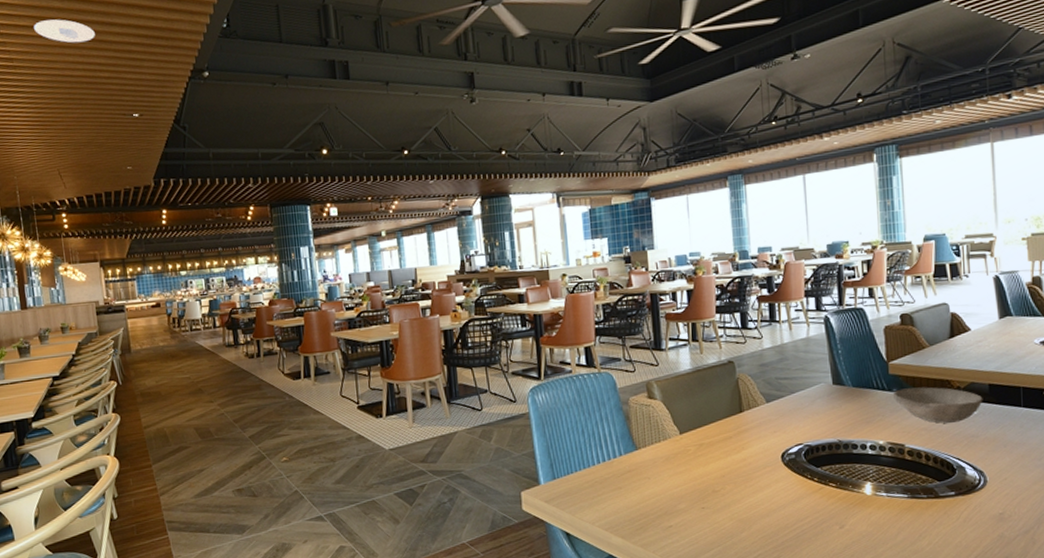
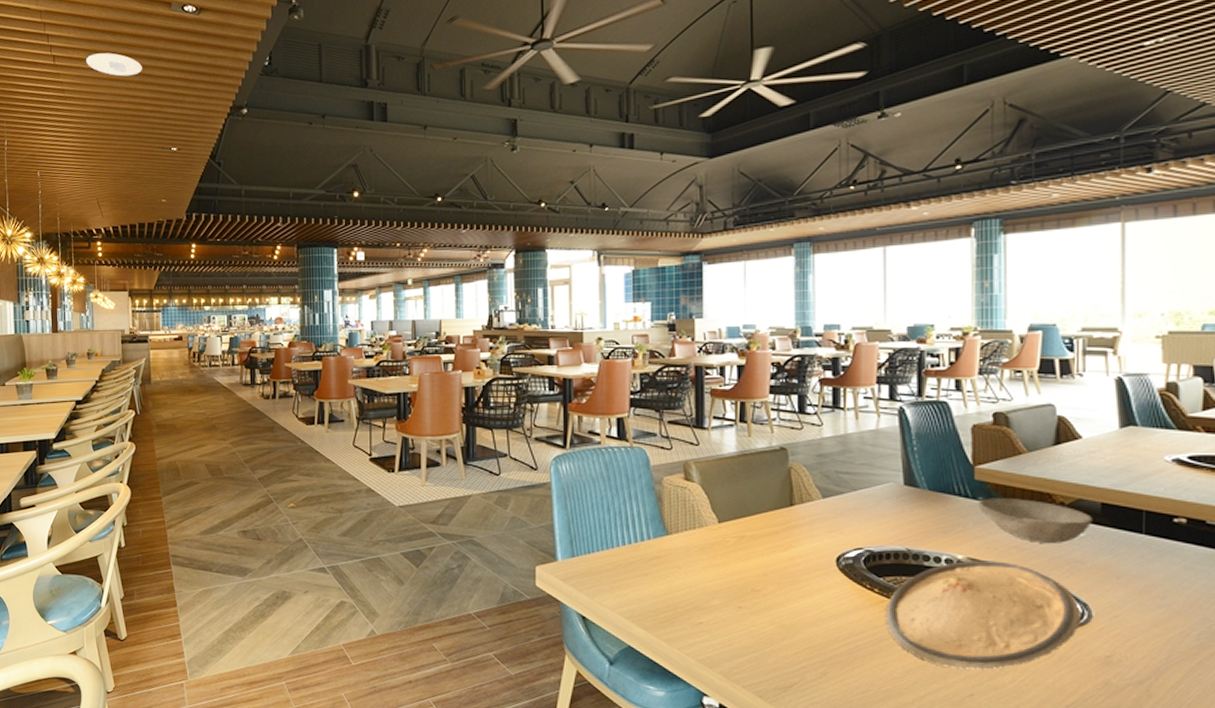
plate: none [824,442,978,540] -> present [885,560,1081,670]

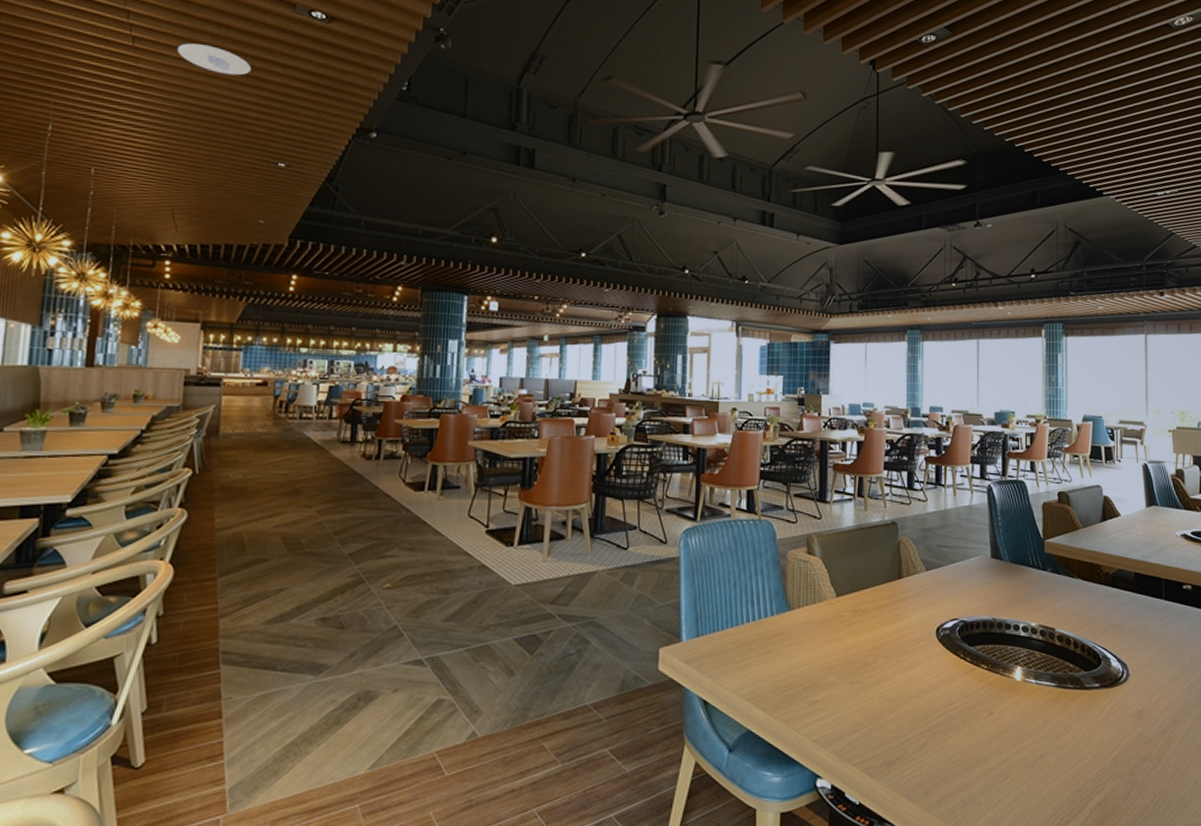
plate: present [885,560,1081,670] -> none [975,627,1121,732]
bowl: present [977,498,1093,543] -> none [1046,569,1129,609]

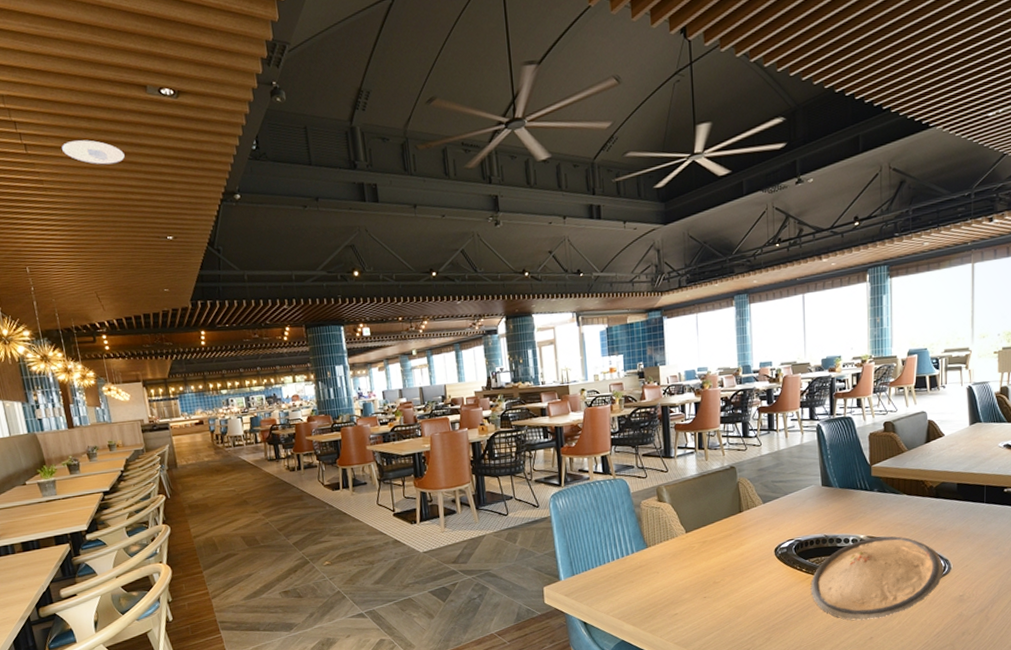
plate: none [975,627,1121,732] -> present [810,536,943,621]

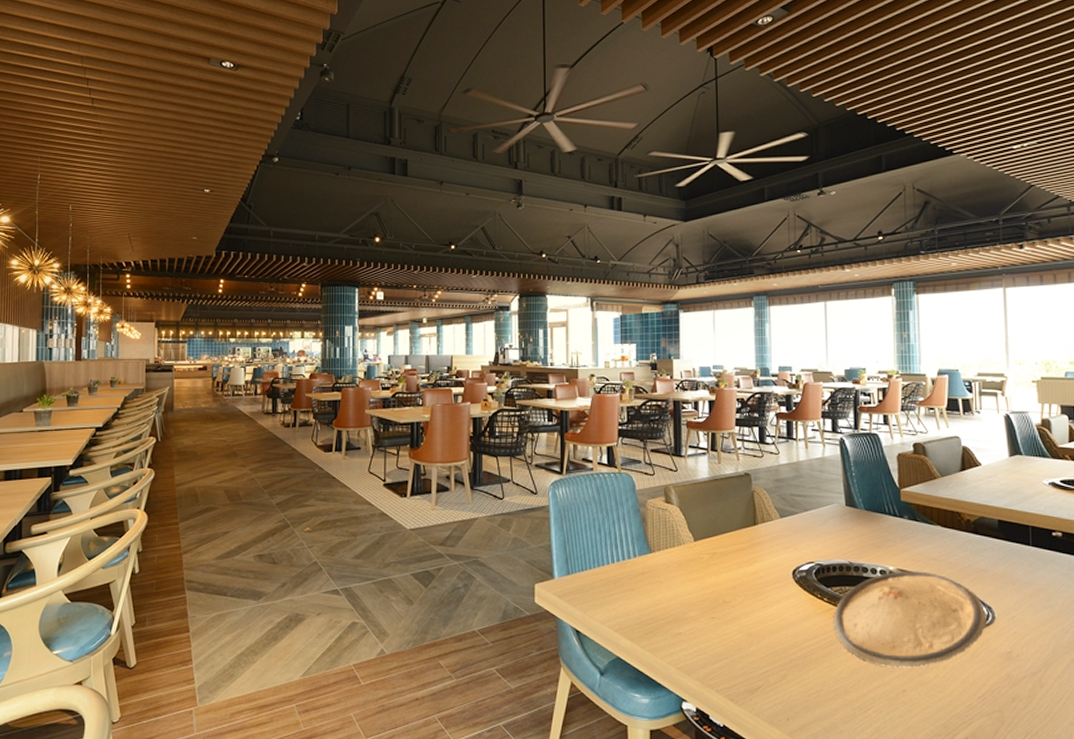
recessed light: present [62,140,125,165] -> none [125,99,179,122]

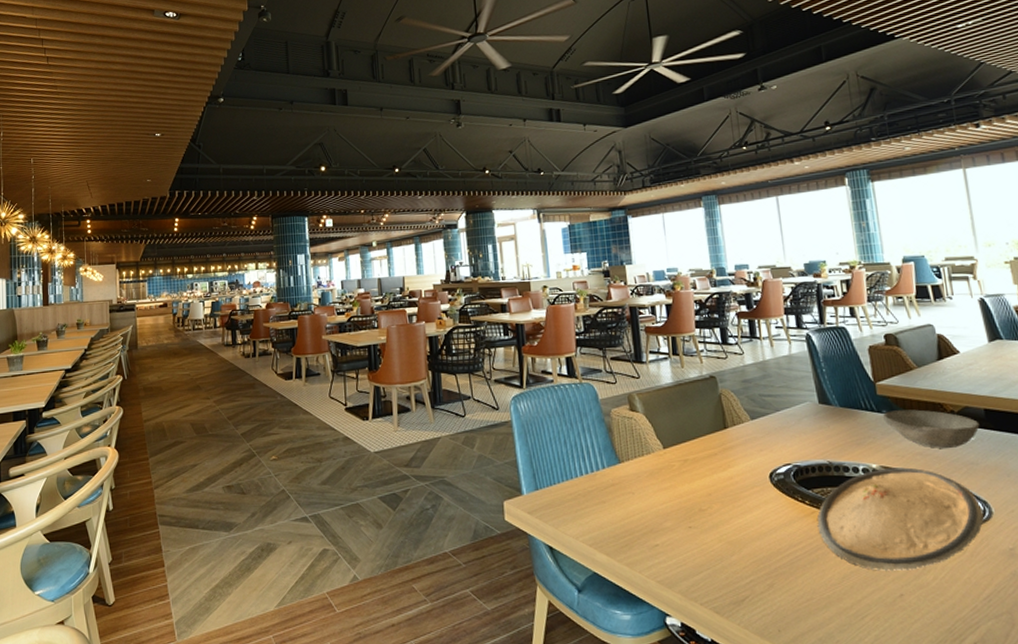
bowl: none [903,516,993,555] -> present [882,409,980,448]

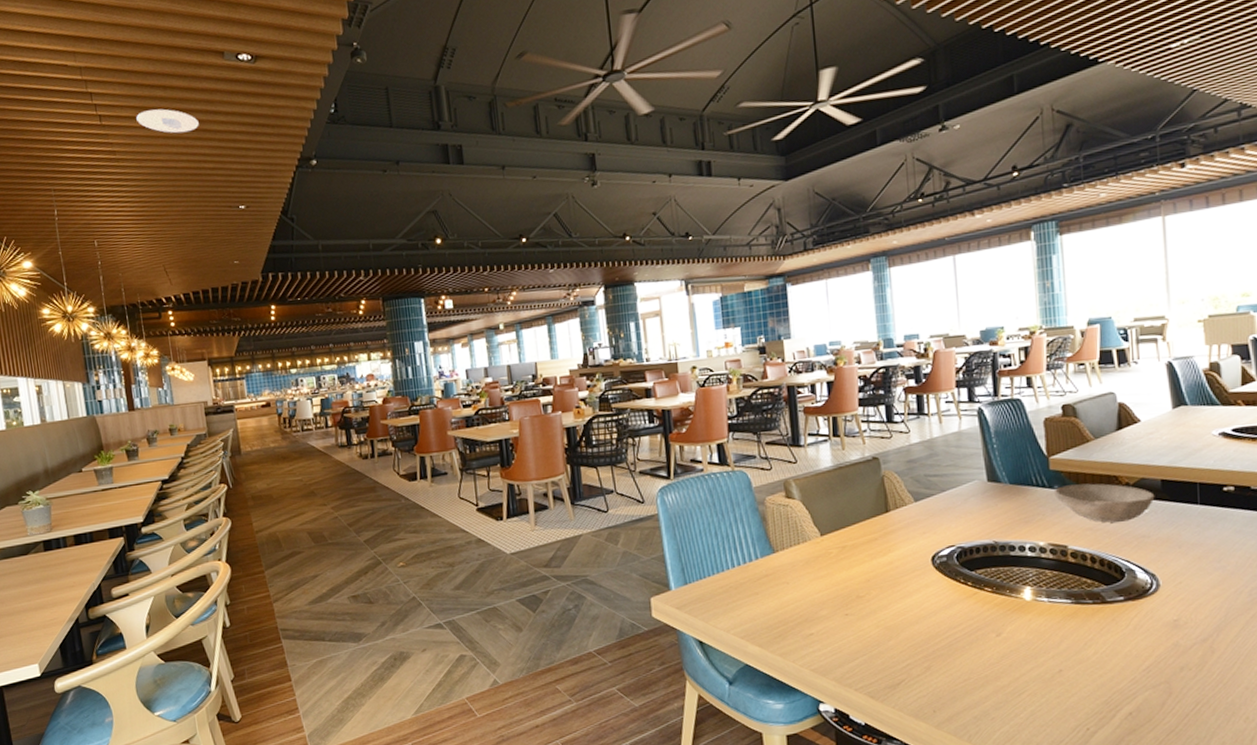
recessed light: none [77,53,128,73] -> present [136,108,199,134]
plate: present [816,467,984,572] -> none [978,543,1150,649]

